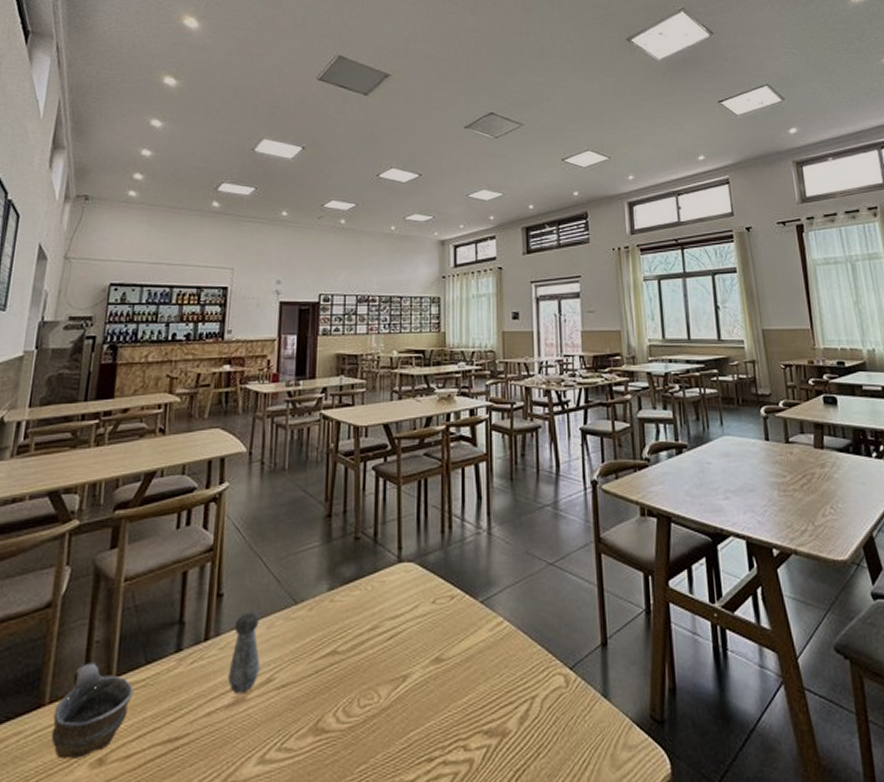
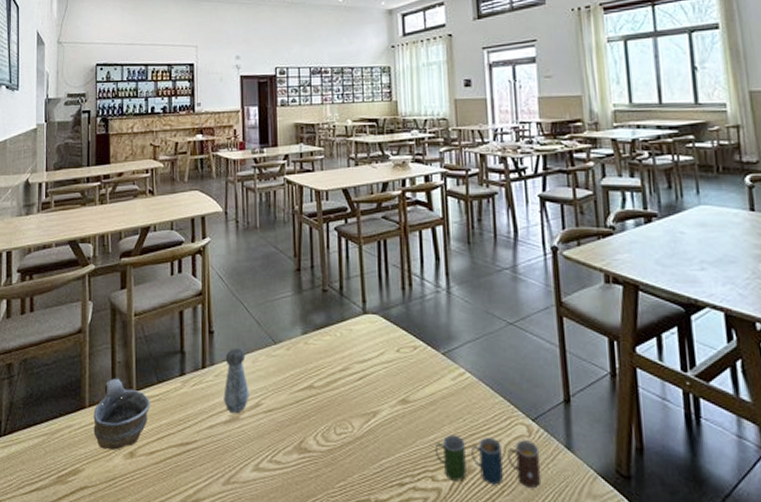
cup: none [468,691,578,748] -> present [434,435,542,489]

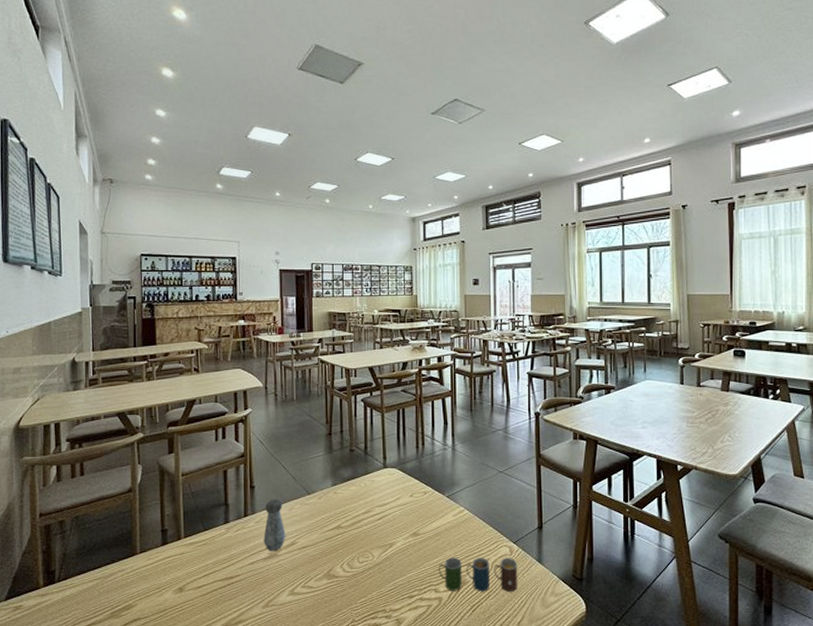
cup: present [93,378,151,450] -> none [144,528,198,587]

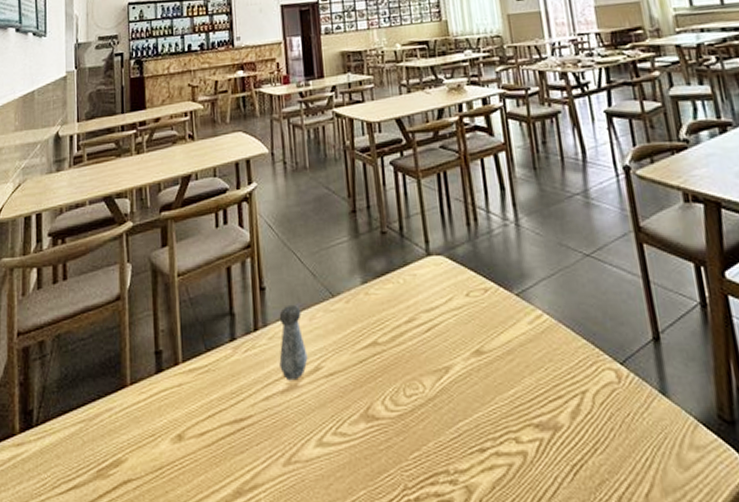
cup: present [438,557,518,593] -> none [516,386,637,444]

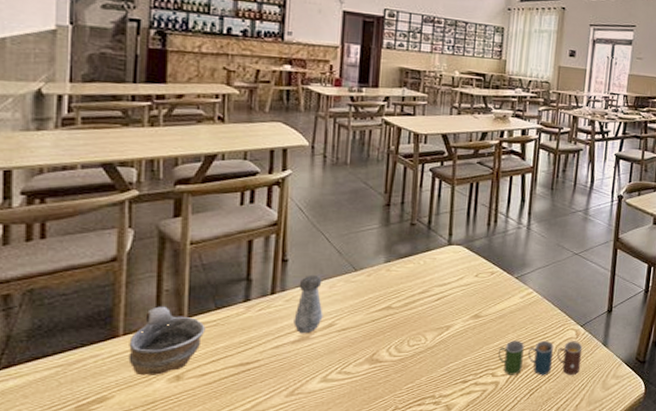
cup: none [135,349,199,434] -> present [128,306,206,376]
cup: none [516,386,637,444] -> present [497,340,583,376]

